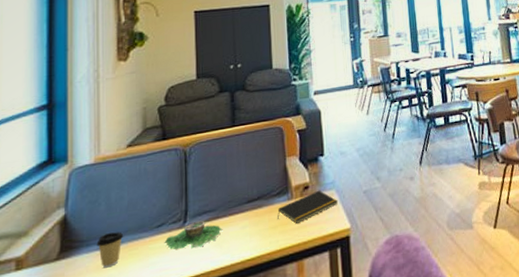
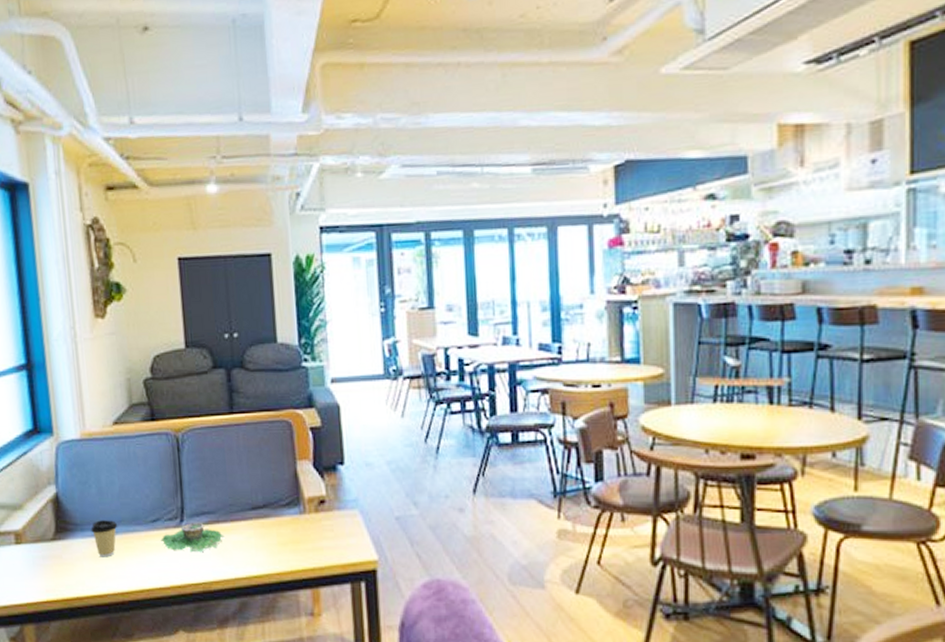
notepad: present [277,190,338,224] -> none [287,507,362,545]

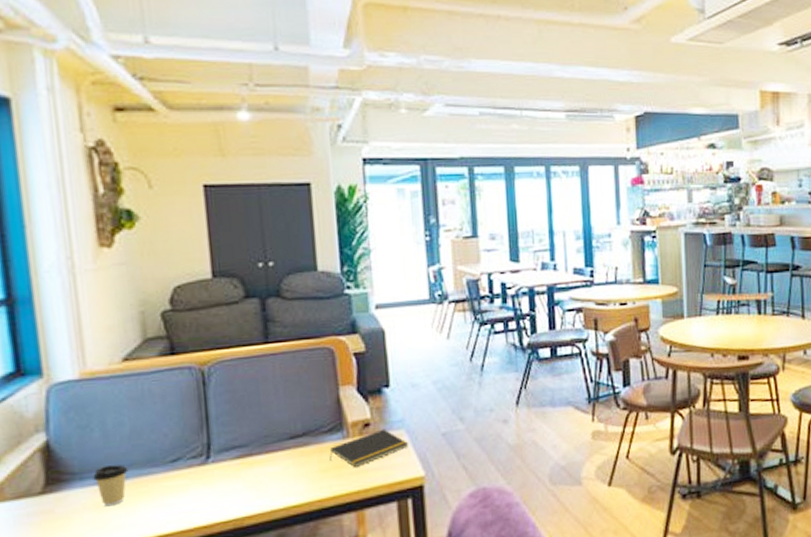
succulent planter: present [160,523,225,553] -> none [182,458,259,489]
notepad: none [287,507,362,545] -> present [329,429,408,468]

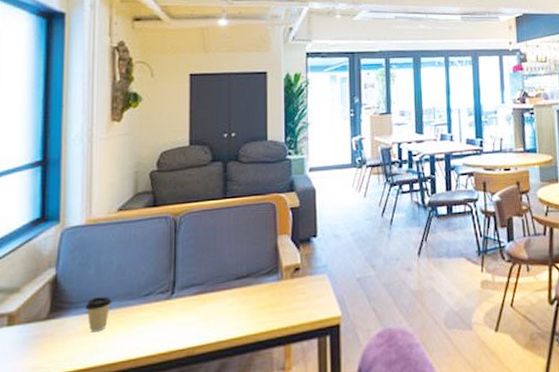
notepad: present [329,429,408,468] -> none [266,273,329,307]

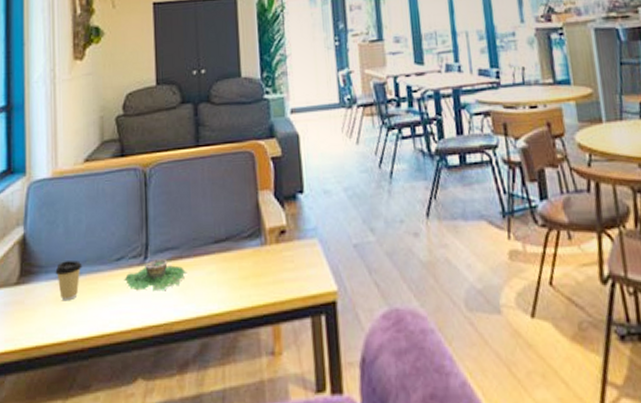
succulent planter: none [151,294,210,321] -> present [124,259,187,291]

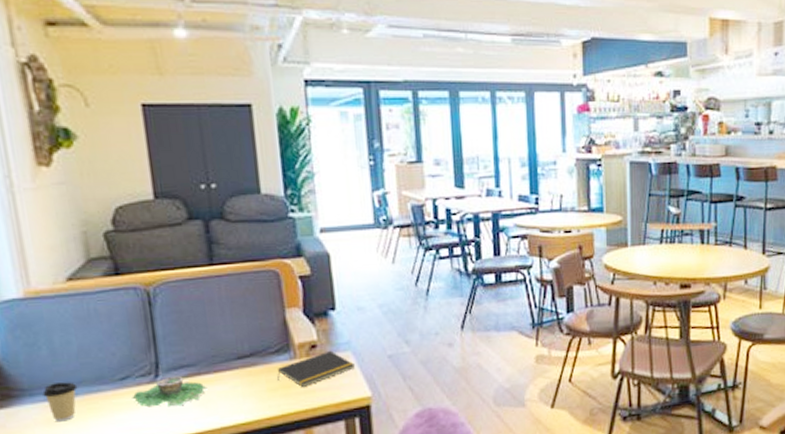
notepad: none [249,237,321,278] -> present [277,350,355,388]

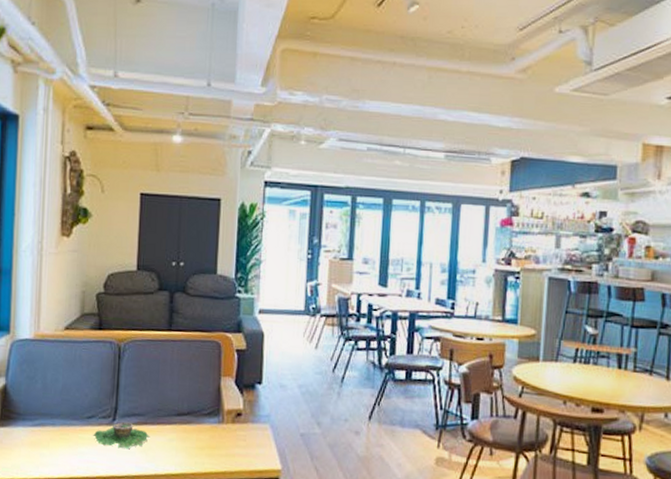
coffee cup: present [42,382,78,422] -> none [32,412,57,446]
notepad: present [277,350,355,388] -> none [206,420,271,451]

